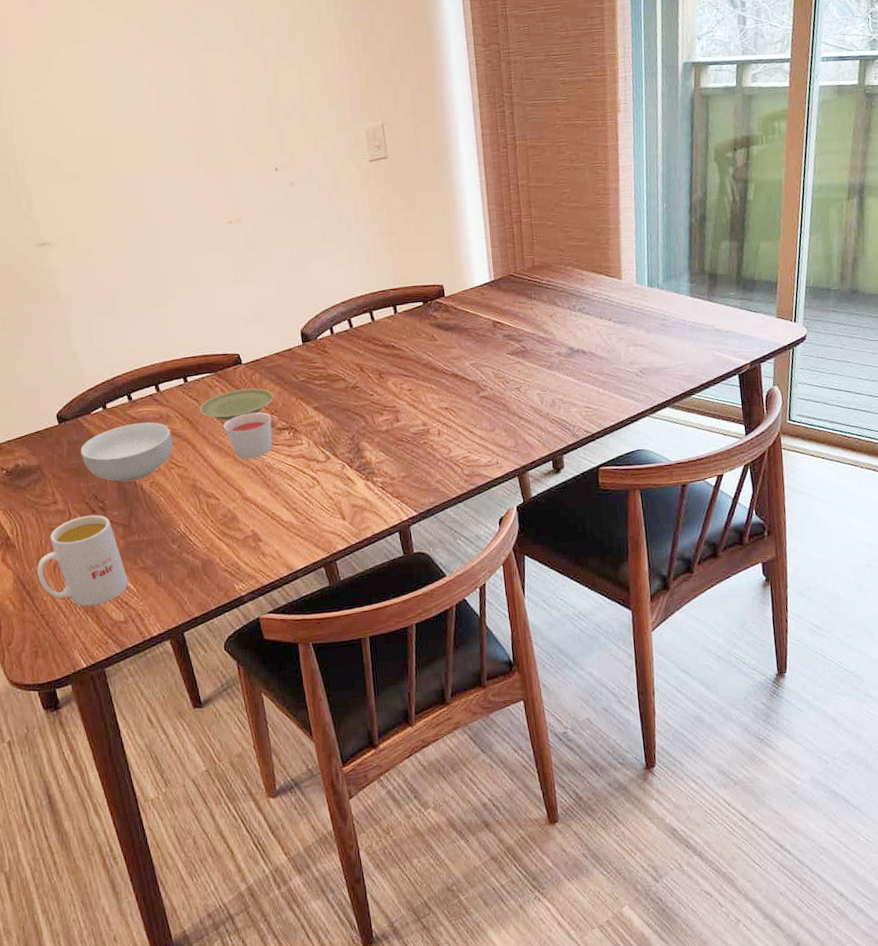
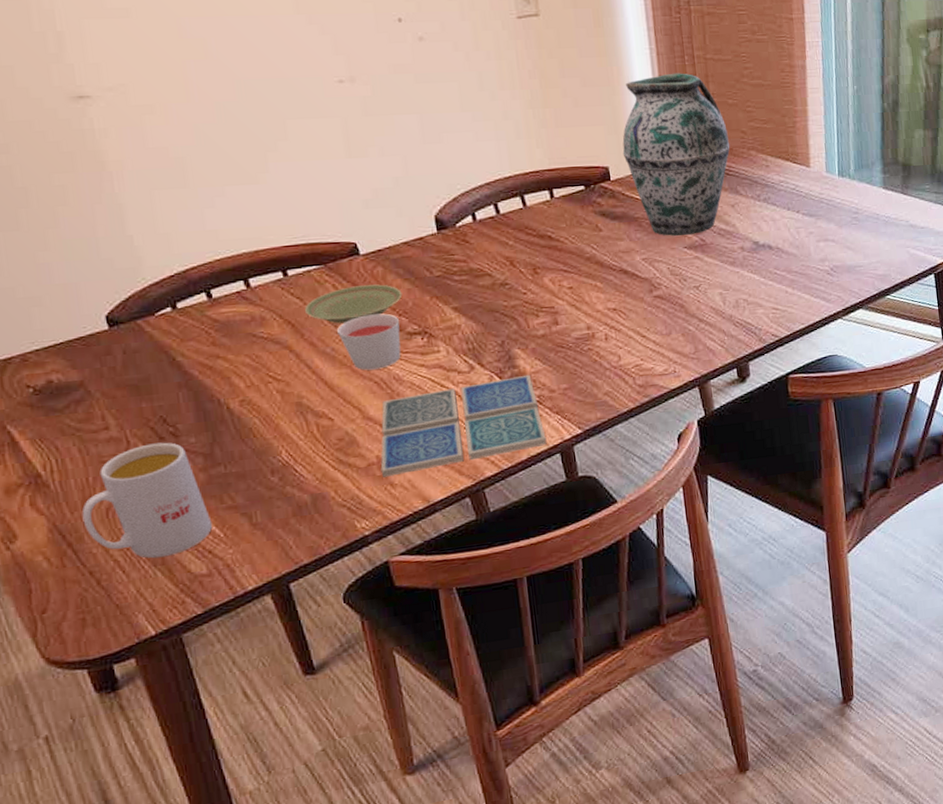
cereal bowl: present [80,422,173,482] -> none [141,325,270,401]
drink coaster: none [255,464,388,548] -> present [380,374,547,477]
vase: none [455,200,549,344] -> present [622,73,730,236]

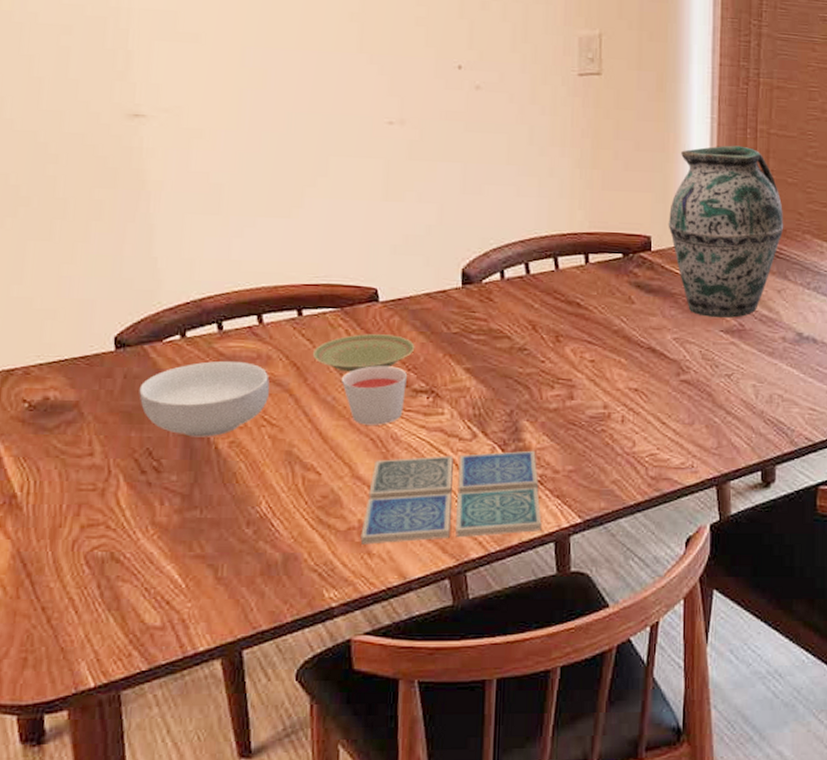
mug: present [81,442,213,558] -> none [47,476,177,602]
cereal bowl: none [141,325,270,401] -> present [139,360,270,437]

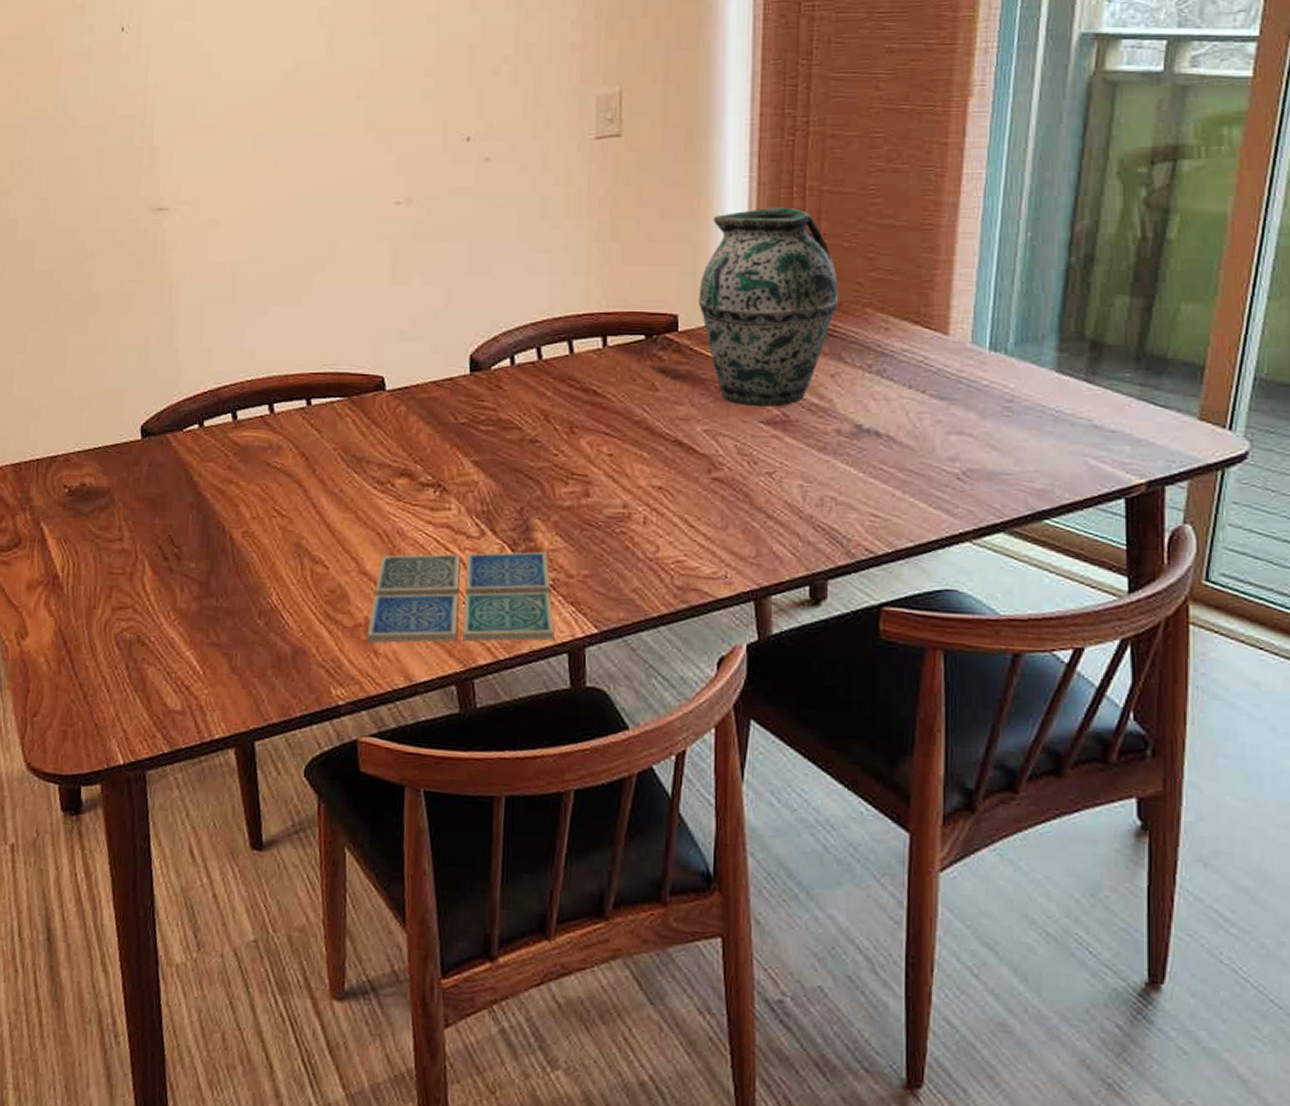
cereal bowl: present [139,360,270,437] -> none [162,450,281,527]
plate: present [313,334,415,372] -> none [321,424,422,463]
candle: present [342,366,407,425] -> none [349,457,413,519]

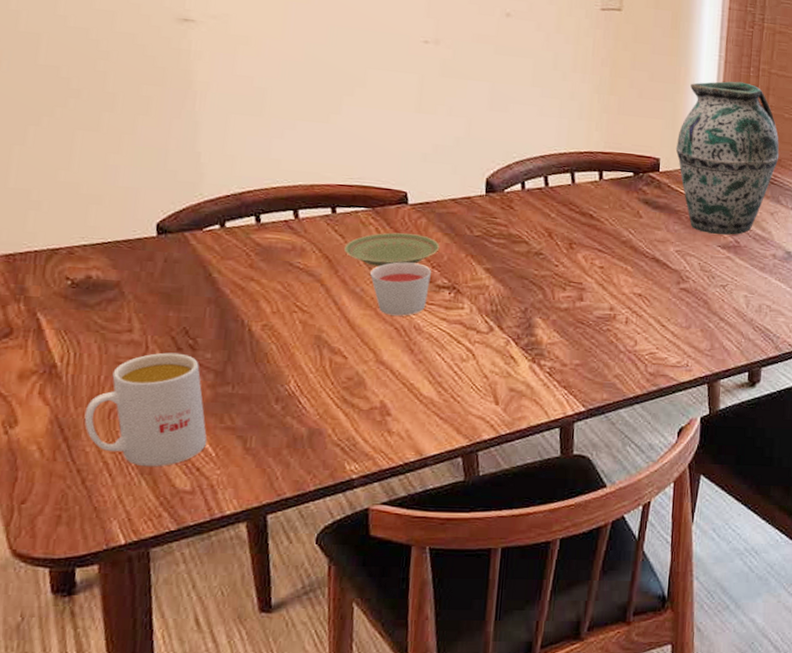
mug: none [83,562,195,684] -> present [84,352,208,467]
plate: none [321,424,422,463] -> present [344,232,440,267]
candle: none [349,457,413,519] -> present [370,262,431,316]
drink coaster: present [366,551,554,644] -> none [381,344,549,424]

